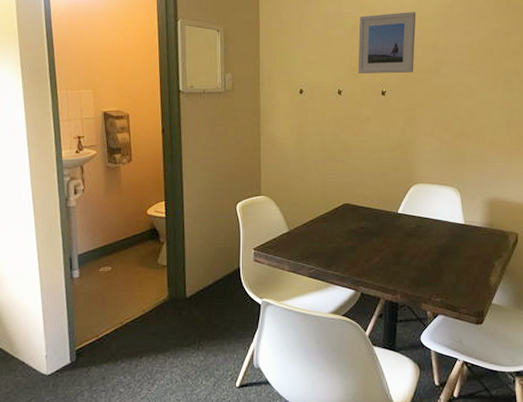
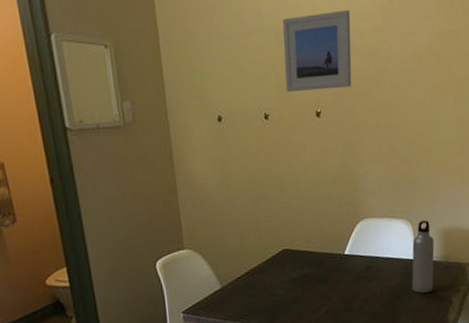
water bottle: none [457,190,480,256] -> present [411,220,435,294]

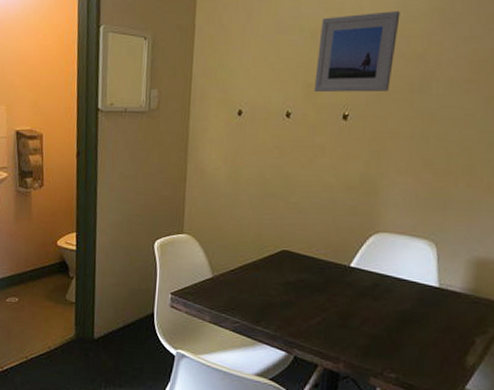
water bottle: present [411,220,435,294] -> none [425,245,462,327]

